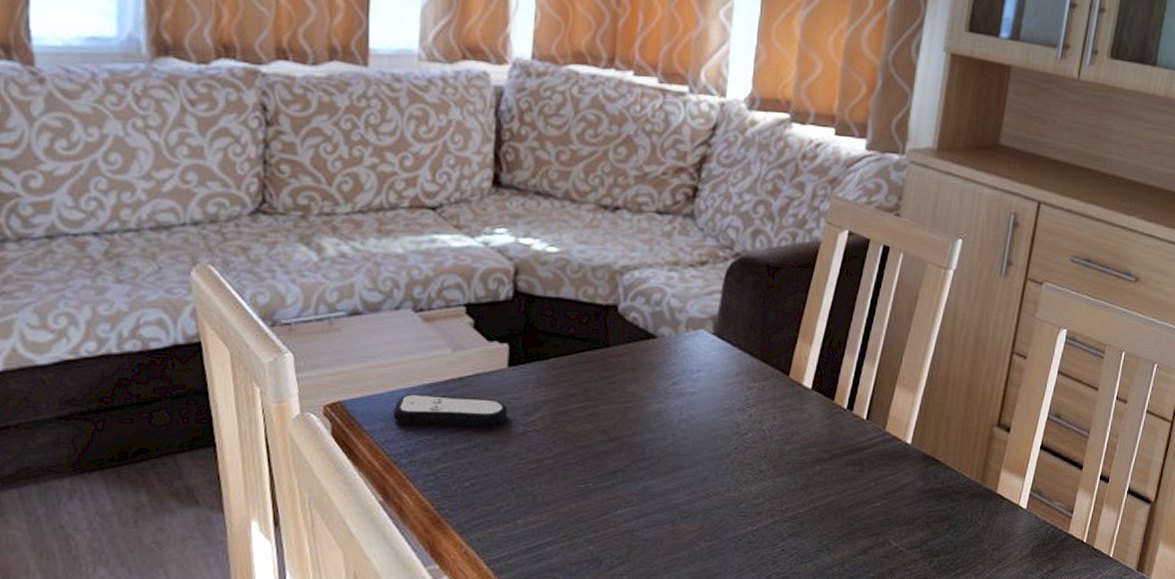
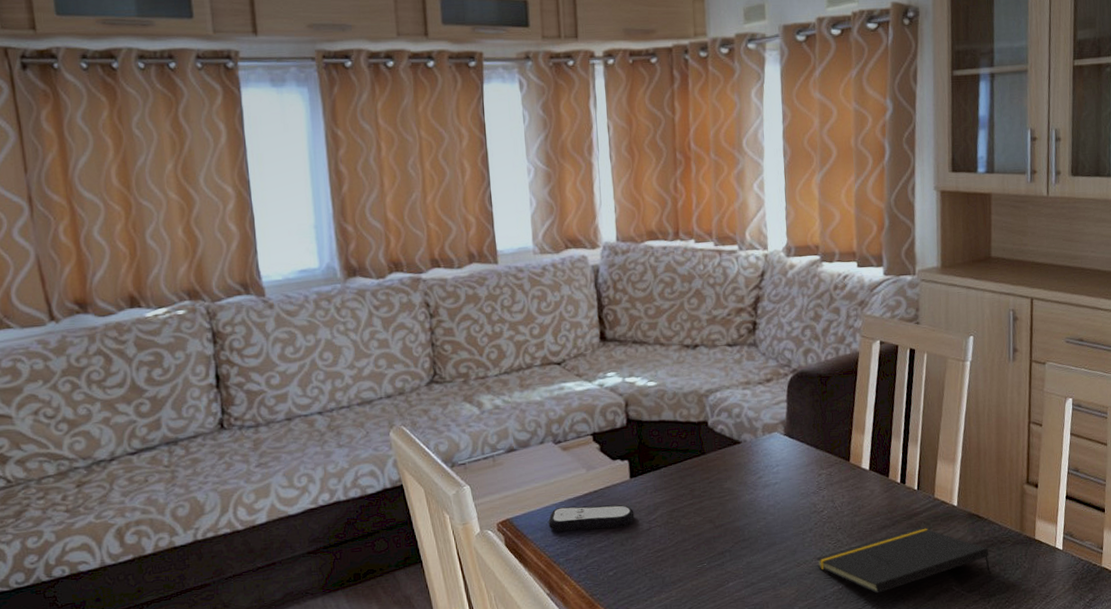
notepad: none [729,465,940,540] -> present [816,527,991,594]

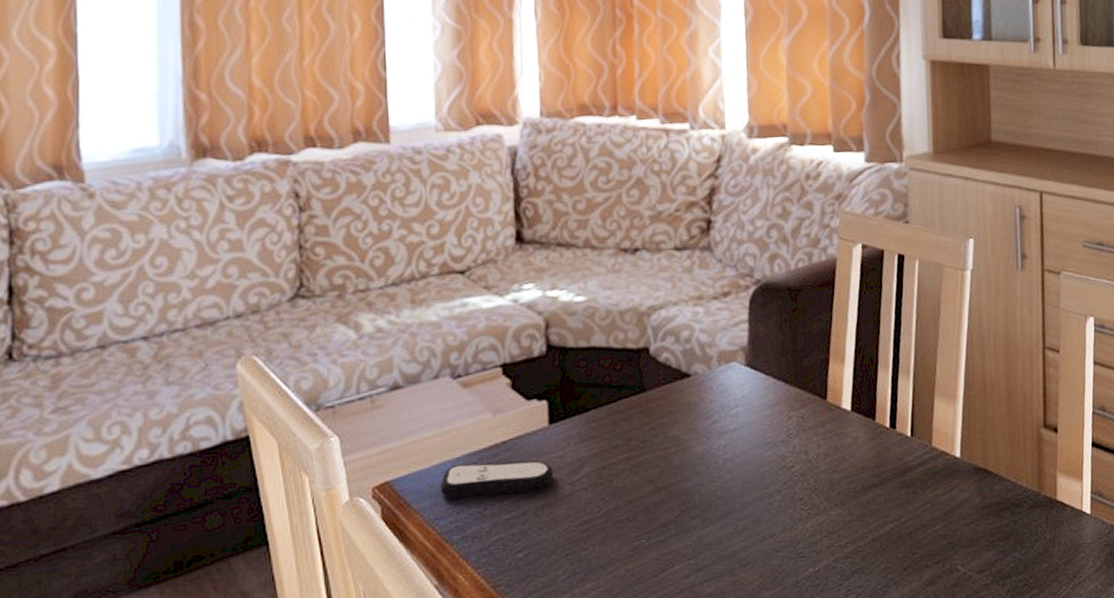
notepad: present [816,527,991,594] -> none [786,486,1005,578]

